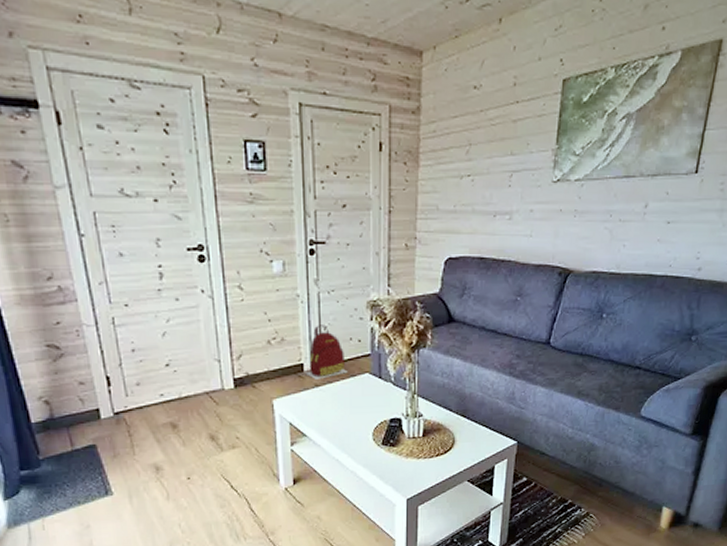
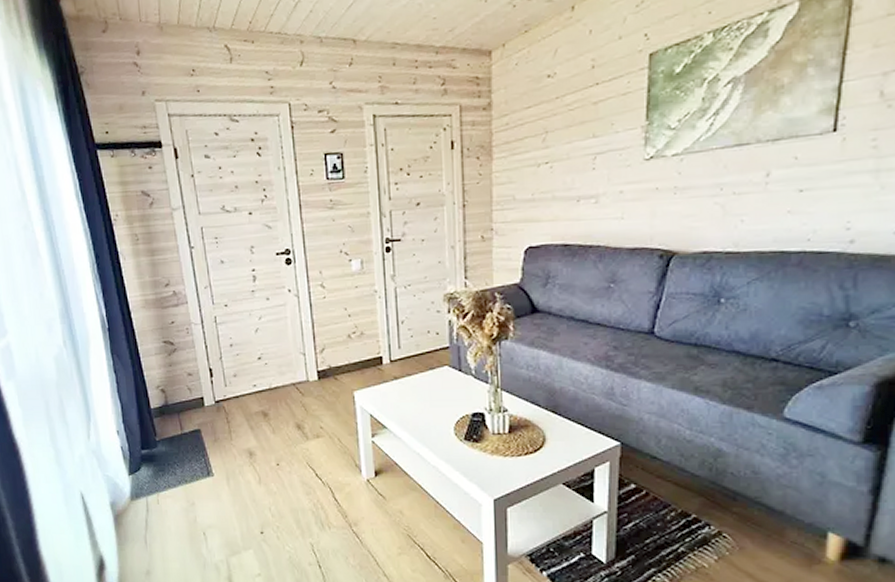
backpack: present [305,324,348,379] -> none [384,318,426,372]

